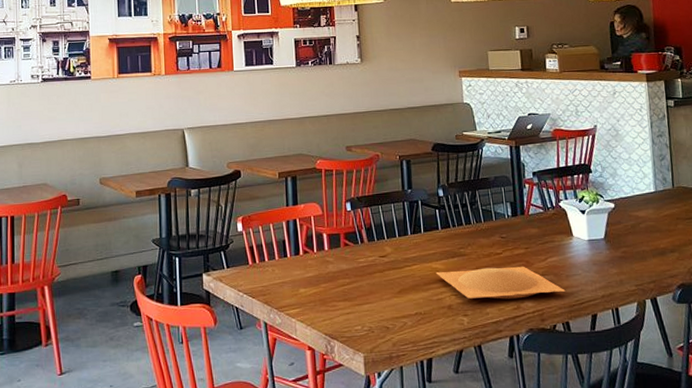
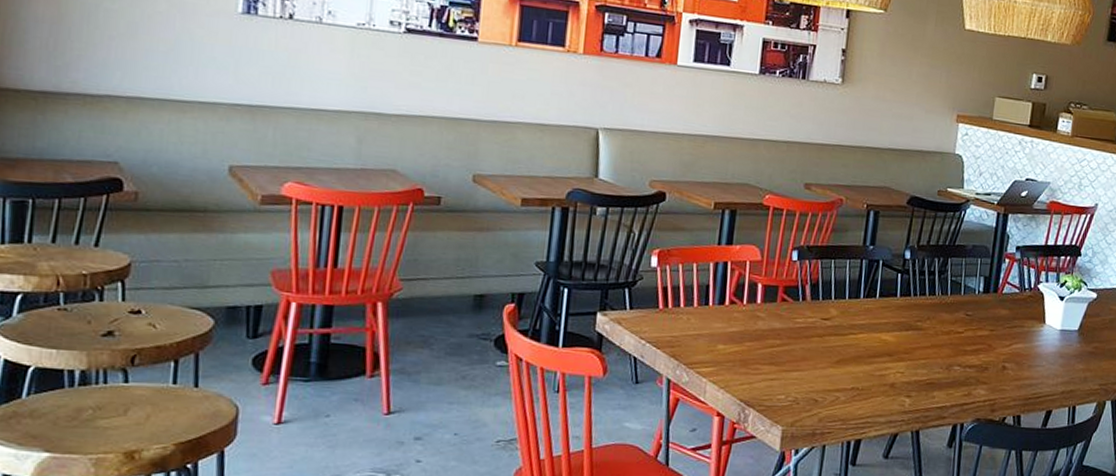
plate: present [435,266,566,300] -> none [884,344,1024,385]

